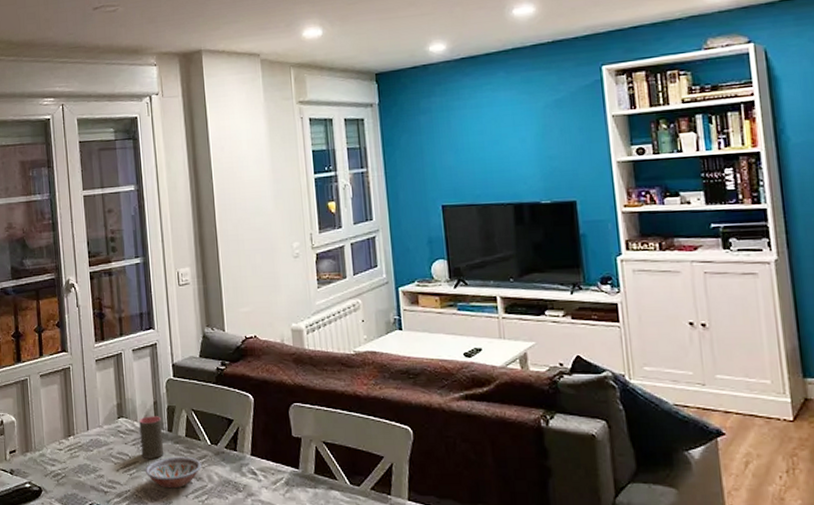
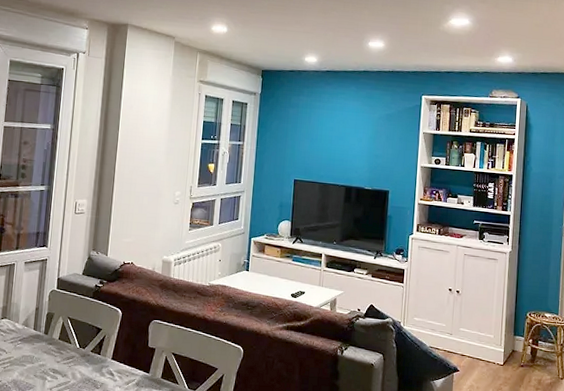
cup: present [139,416,165,459] -> none [17,319,40,356]
bowl: present [145,456,201,489] -> none [18,355,68,382]

